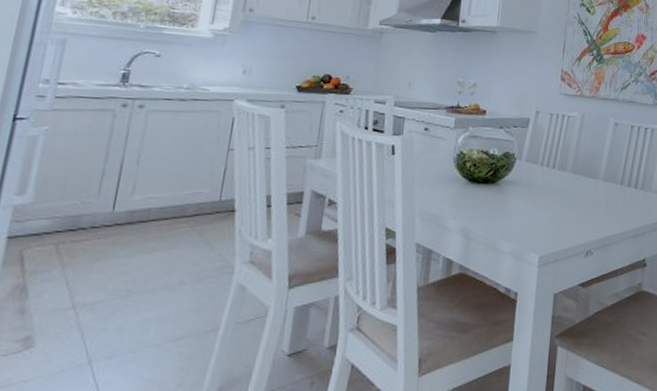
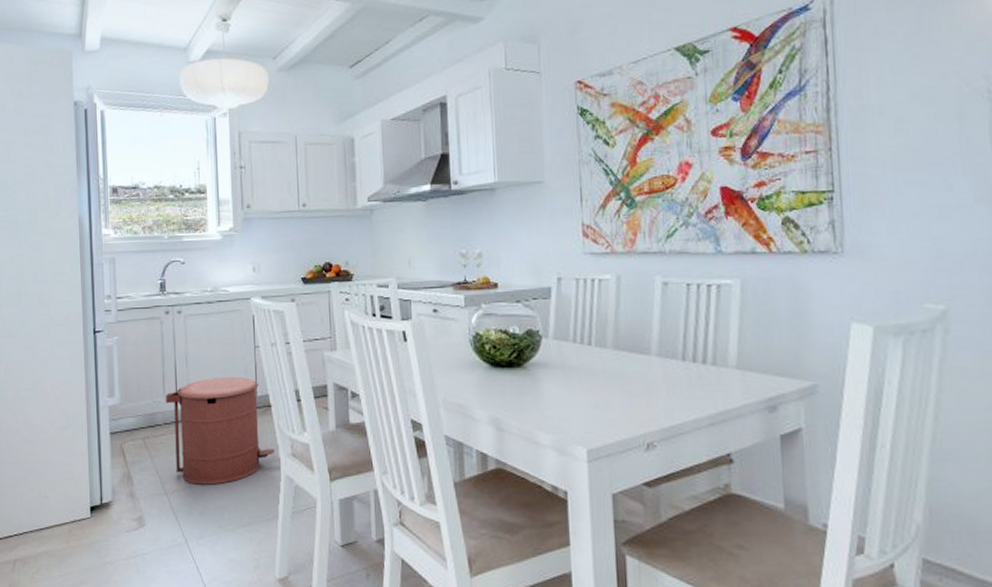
trash can: none [95,179,230,296] -> present [165,377,275,485]

